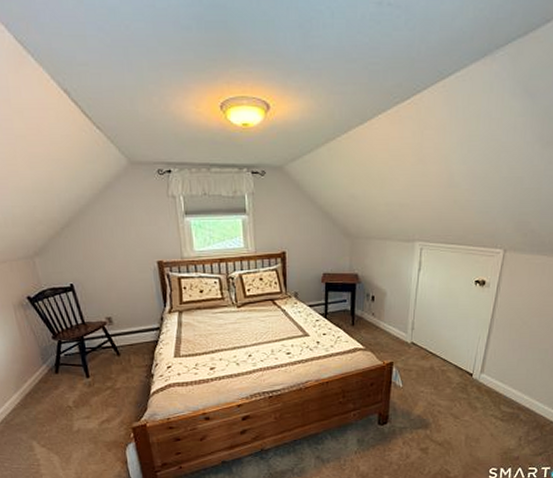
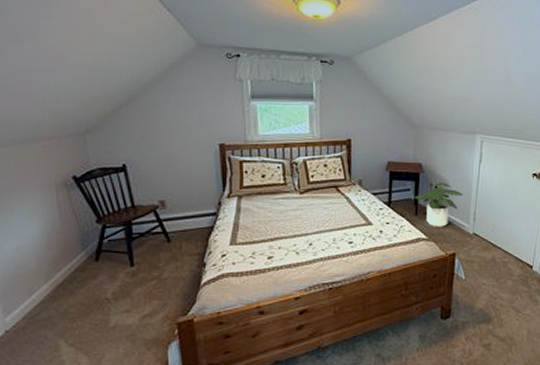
potted plant: none [350,293,402,337] -> present [414,182,464,227]

